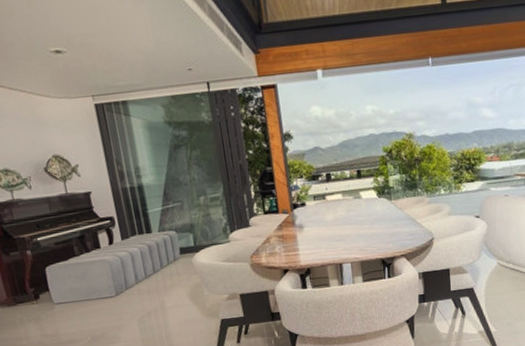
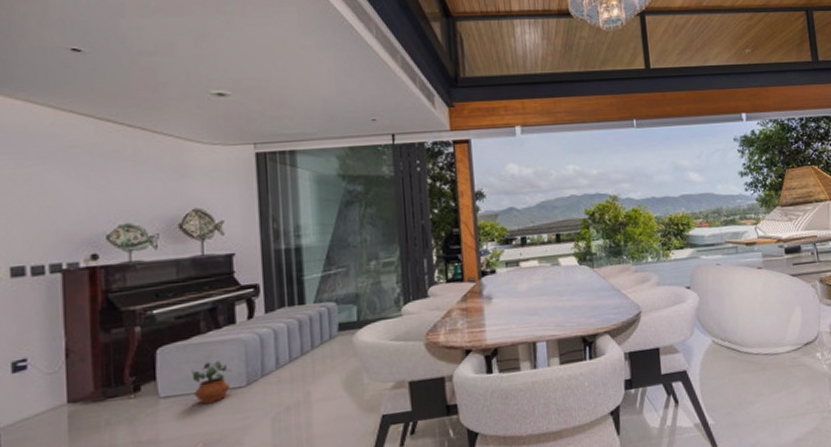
potted plant: none [74,277,105,309] -> present [191,360,232,405]

